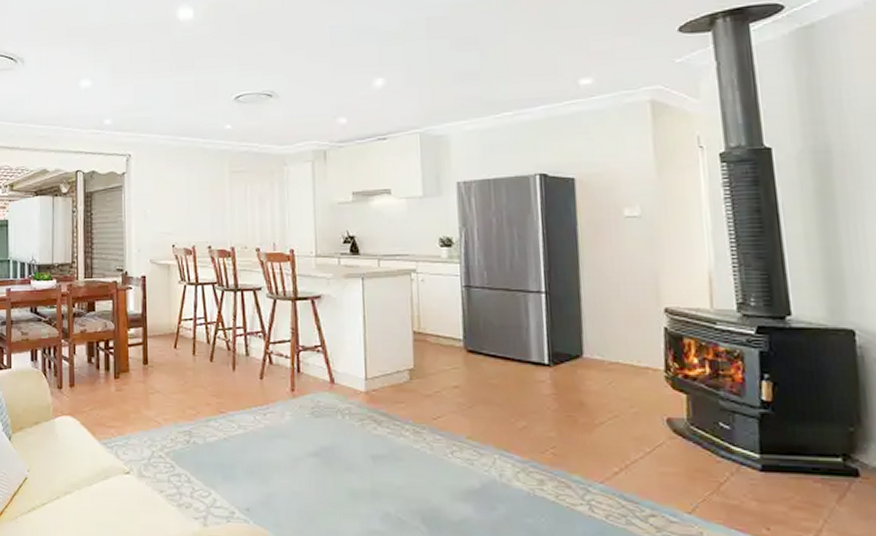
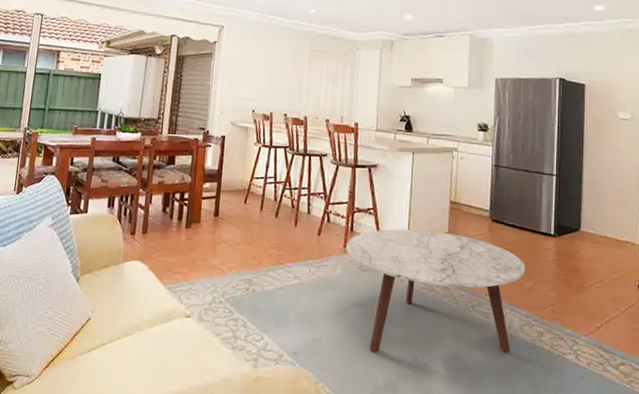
coffee table: none [294,367,516,507] -> present [346,228,526,352]

